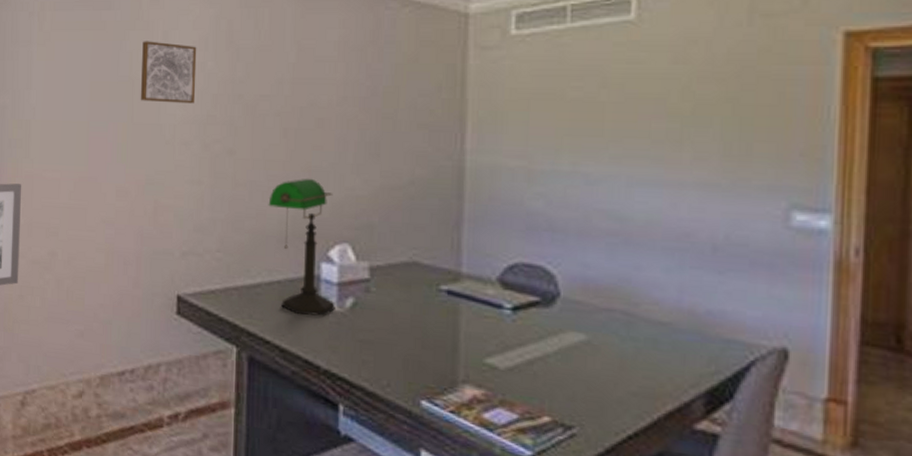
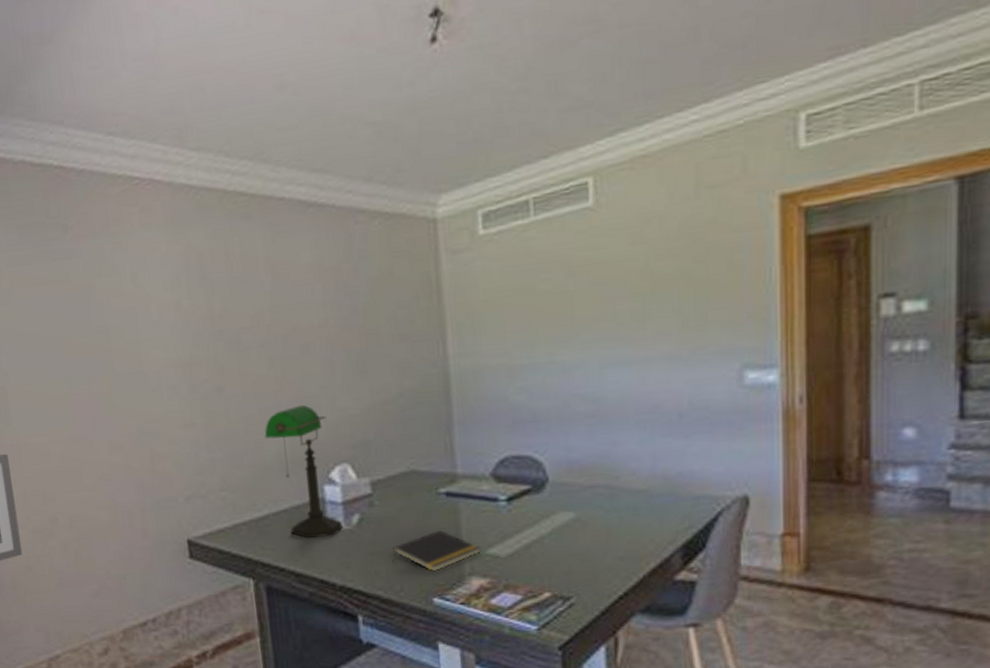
wall art: present [140,41,197,104] -> none [111,286,176,351]
notepad: none [383,329,478,373] -> present [393,530,481,572]

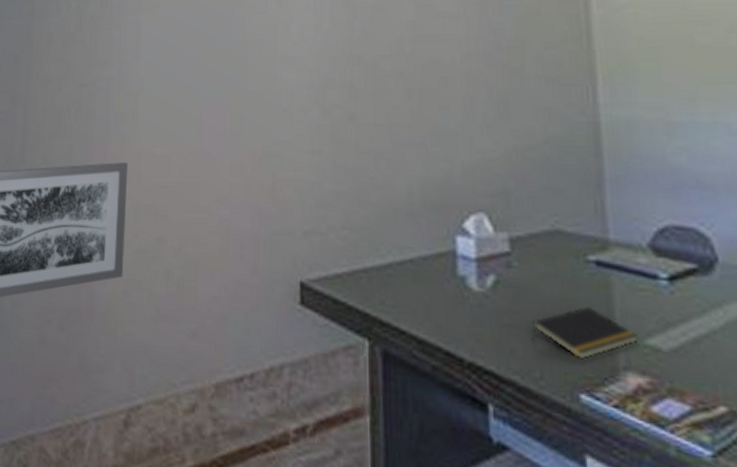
desk lamp: present [264,404,344,539] -> none [395,141,477,299]

